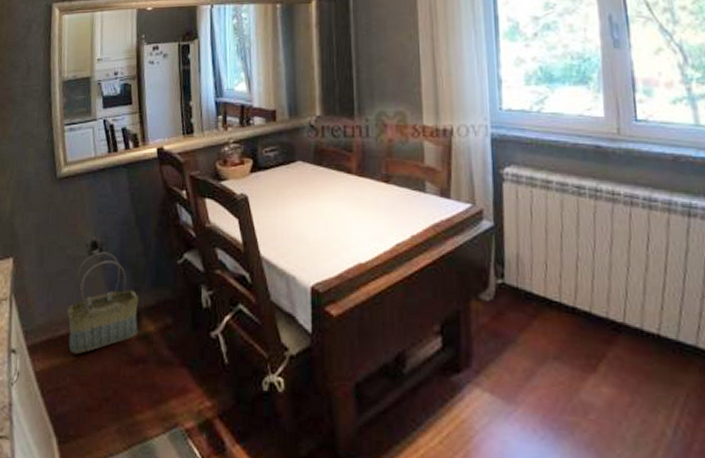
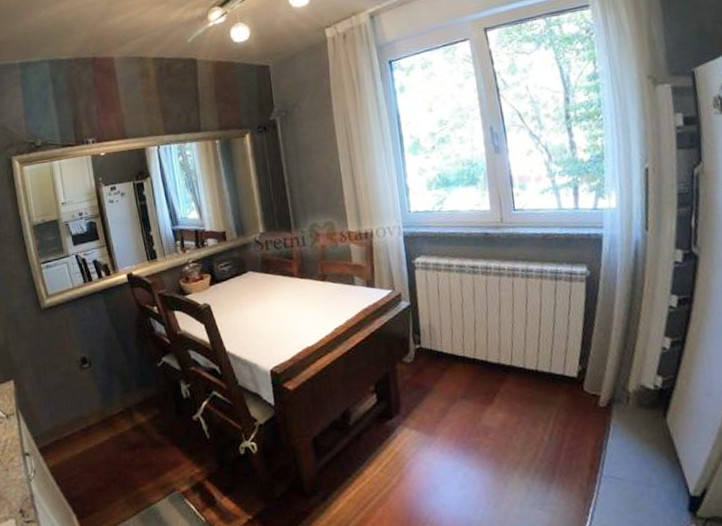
basket: present [67,252,138,355] -> none [68,365,132,450]

